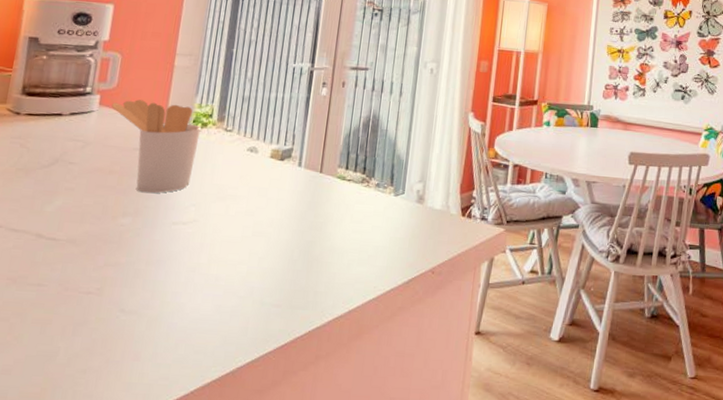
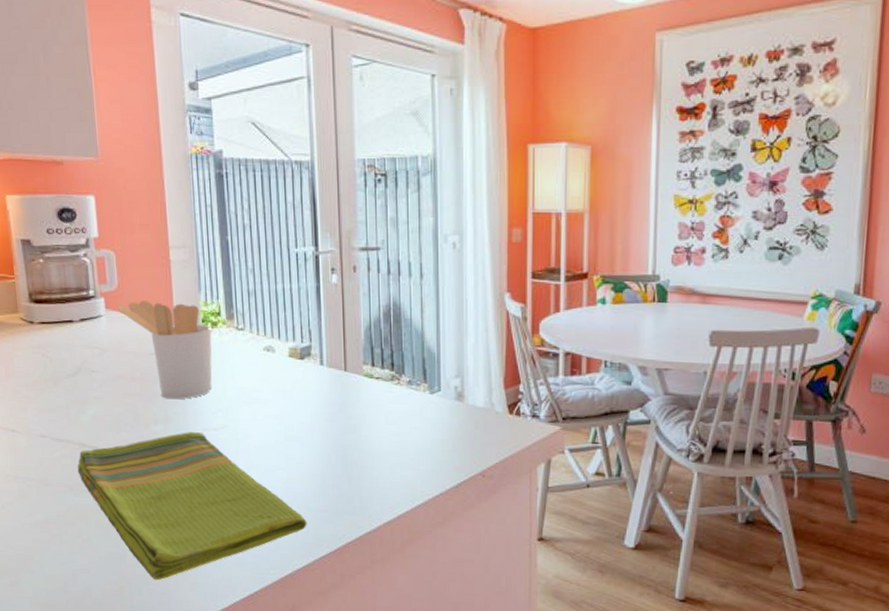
dish towel: none [26,225,259,381] -> present [77,432,307,581]

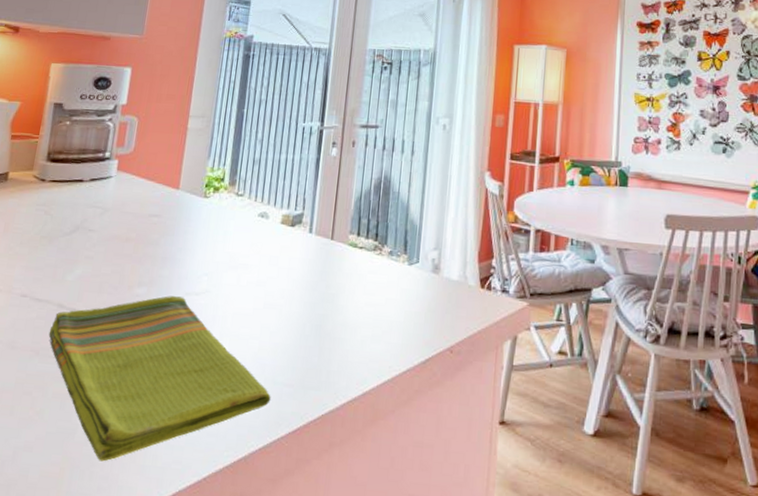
utensil holder: present [118,301,212,400] -> none [129,164,213,262]

